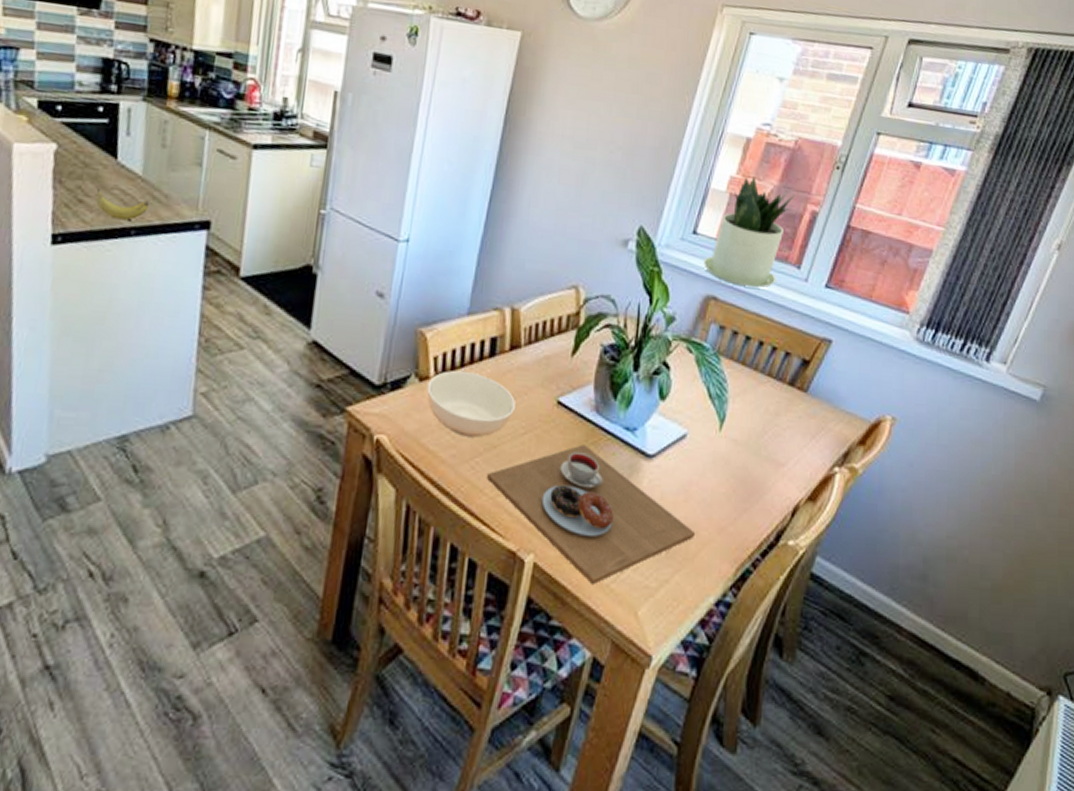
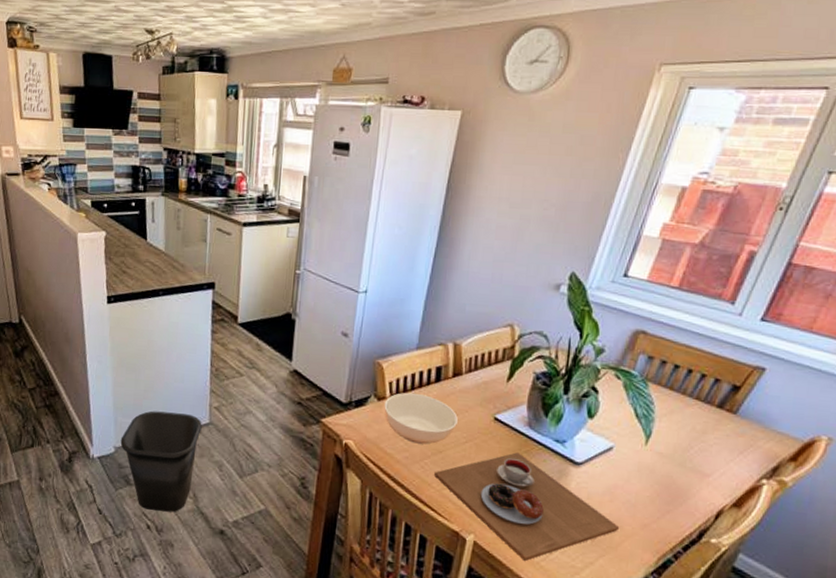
waste bin: none [55,399,182,550] -> present [120,411,202,512]
fruit: present [95,184,150,221] -> none [133,259,172,285]
planter: present [703,177,795,289] -> none [633,223,732,323]

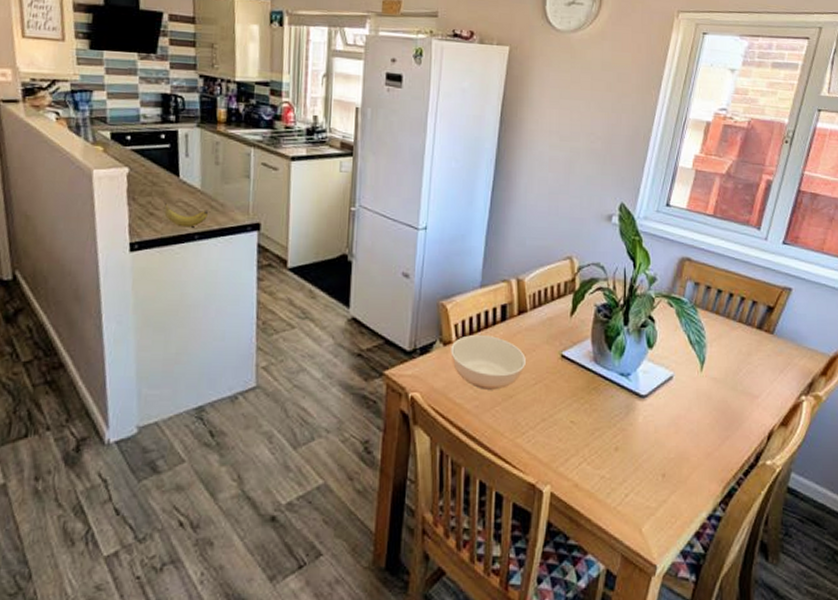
waste bin: present [120,411,202,512] -> none [145,377,247,501]
fruit: none [133,259,172,285] -> present [162,199,209,228]
place setting: present [434,452,620,561] -> none [506,390,687,507]

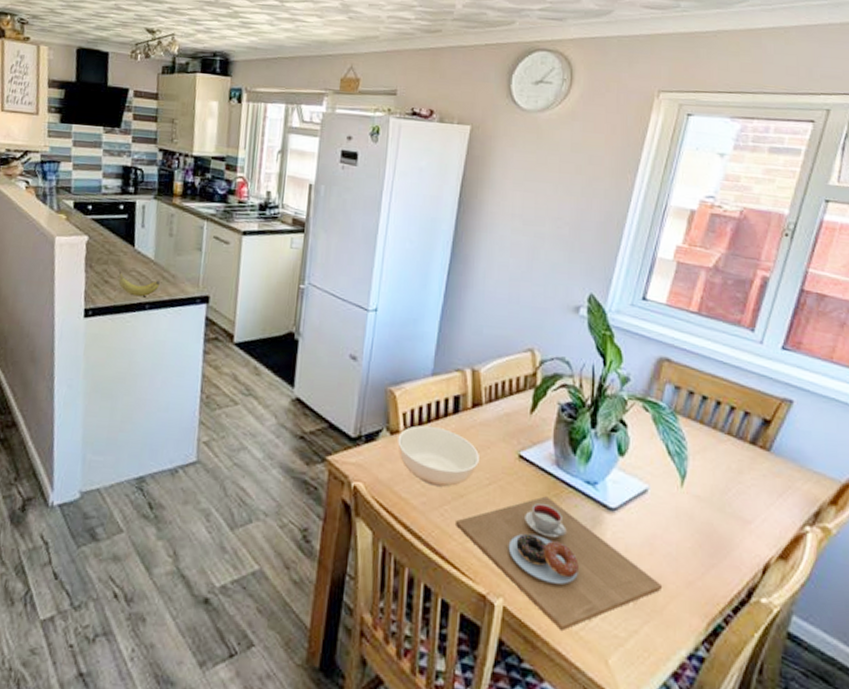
place setting: none [506,390,687,507] -> present [456,496,663,630]

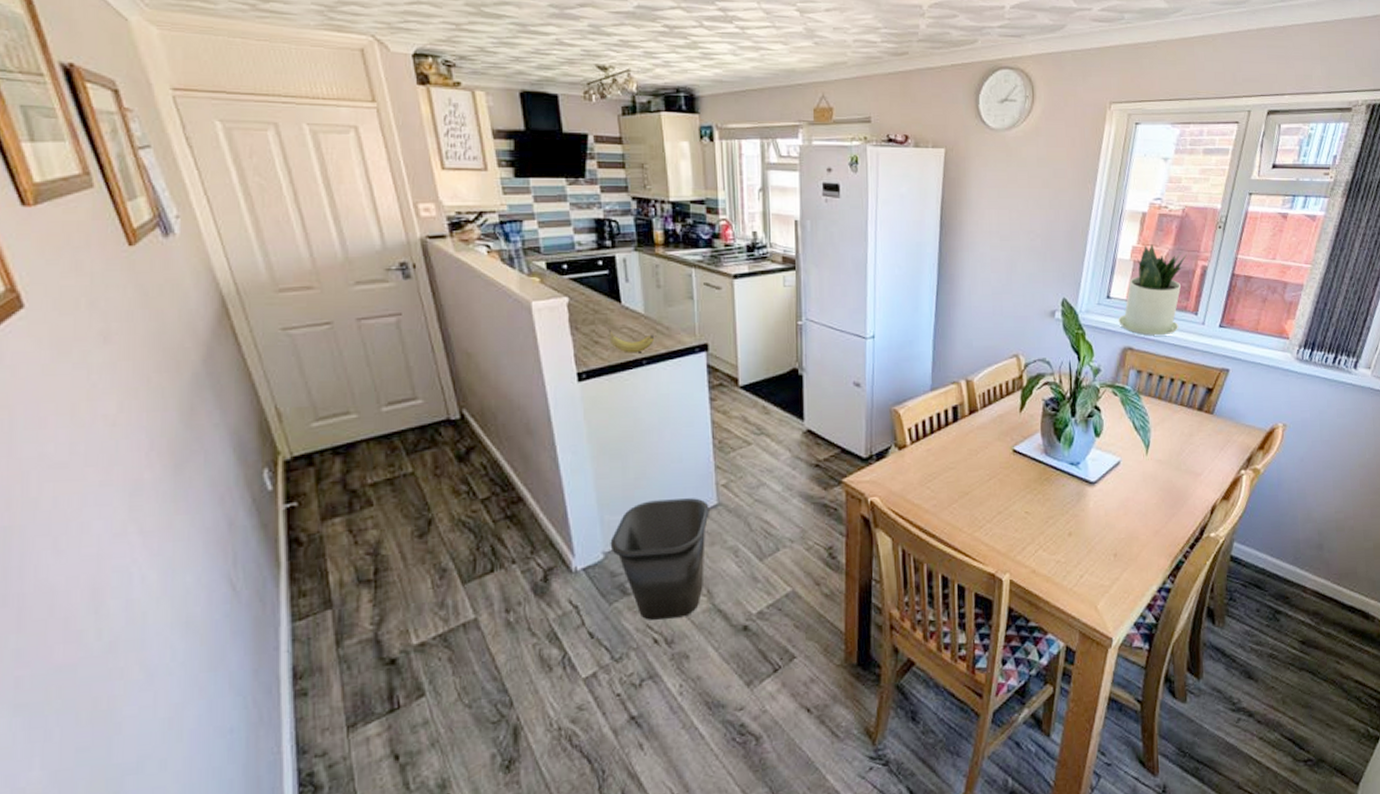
waste bin: none [87,446,188,576] -> present [610,498,709,620]
bowl: present [397,425,481,487] -> none [906,436,980,489]
place setting: present [456,496,663,630] -> none [964,481,1136,590]
planter: none [655,246,744,351] -> present [1118,244,1187,336]

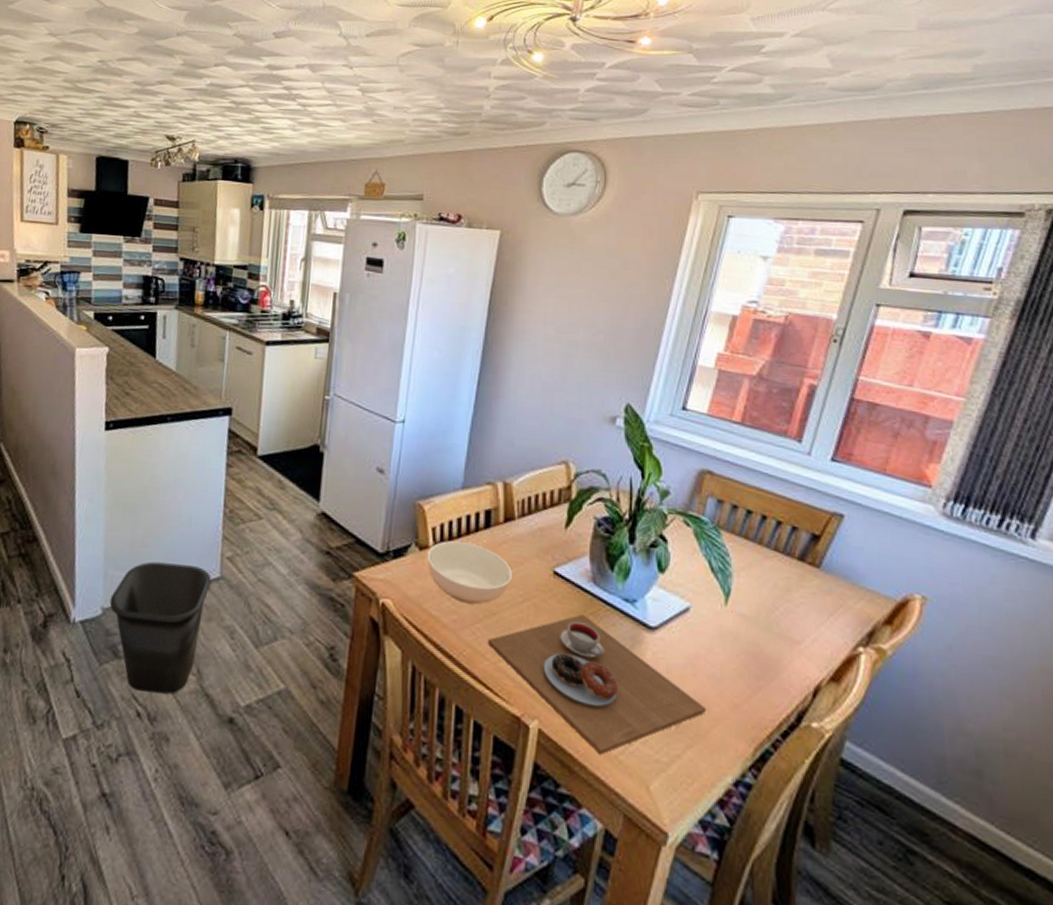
fruit: present [606,326,655,354] -> none [138,379,182,409]
bowl: none [906,436,980,489] -> present [427,540,513,605]
place setting: none [964,481,1136,590] -> present [488,614,707,754]
planter: present [1118,244,1187,336] -> none [695,353,789,463]

